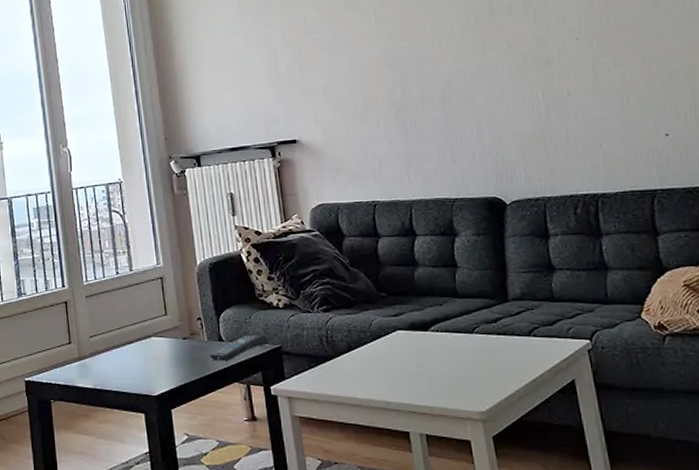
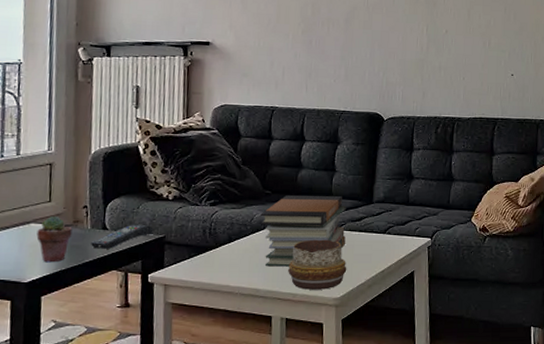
potted succulent: none [158,329,191,376] -> present [36,216,72,263]
book stack: none [379,294,482,377] -> present [260,195,346,267]
decorative bowl: none [419,344,490,402] -> present [288,239,347,290]

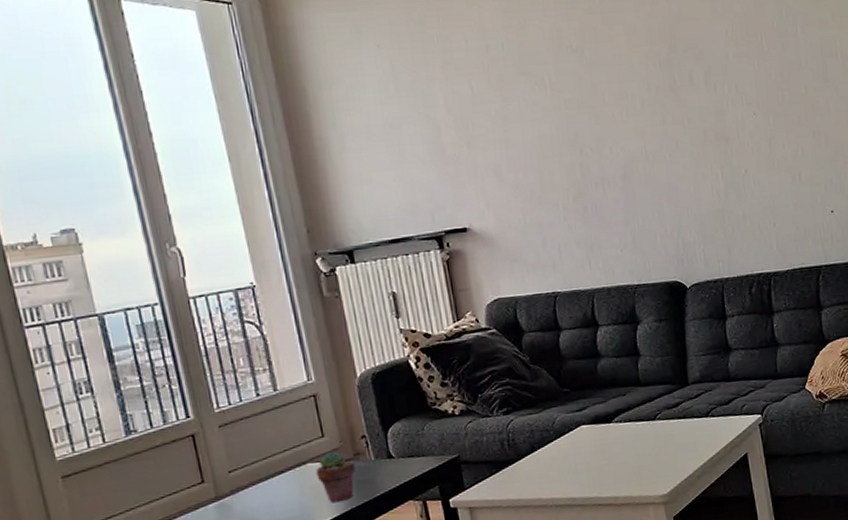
remote control: present [90,224,154,249] -> none [377,446,445,480]
book stack: present [260,195,346,267] -> none [562,382,664,471]
decorative bowl: present [288,239,347,290] -> none [603,432,671,491]

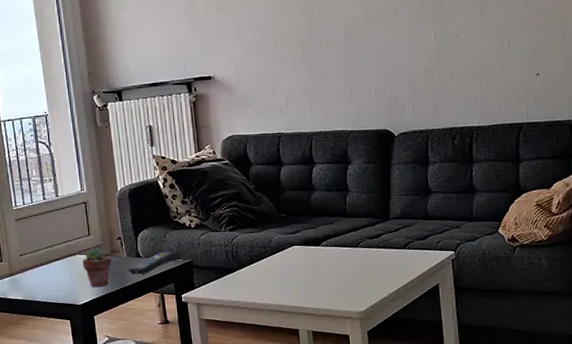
remote control: none [377,446,445,480] -> present [128,251,181,274]

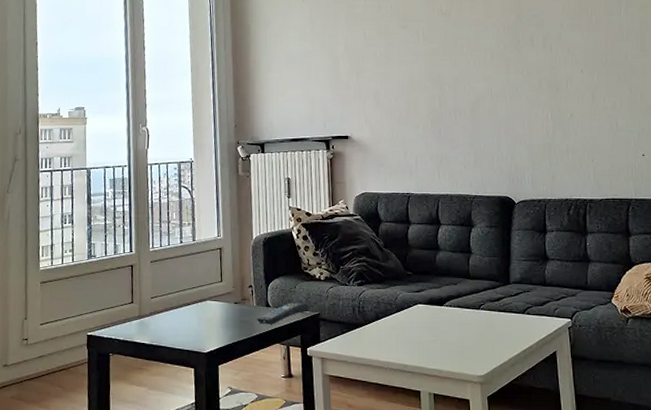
potted succulent: present [82,248,112,288] -> none [212,295,241,336]

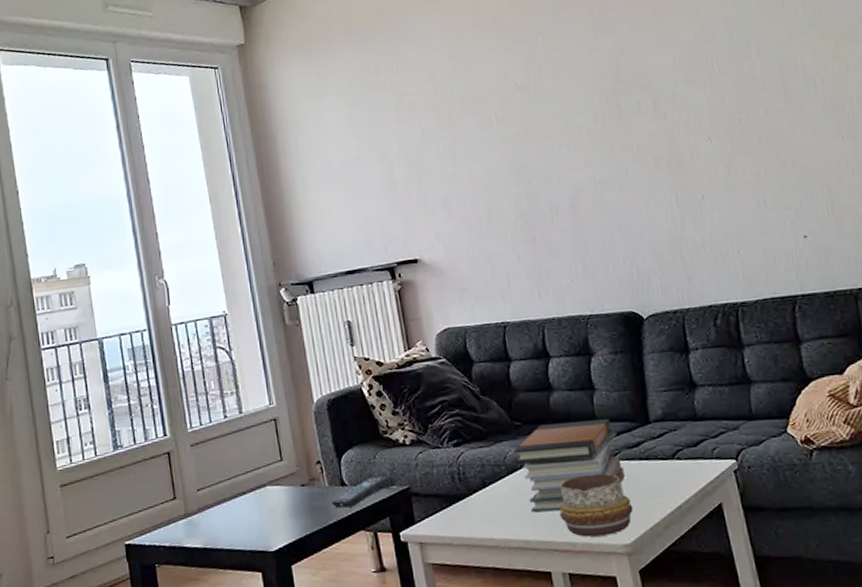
book stack: none [404,276,486,344] -> present [514,418,625,512]
decorative bowl: none [433,318,489,367] -> present [559,473,634,537]

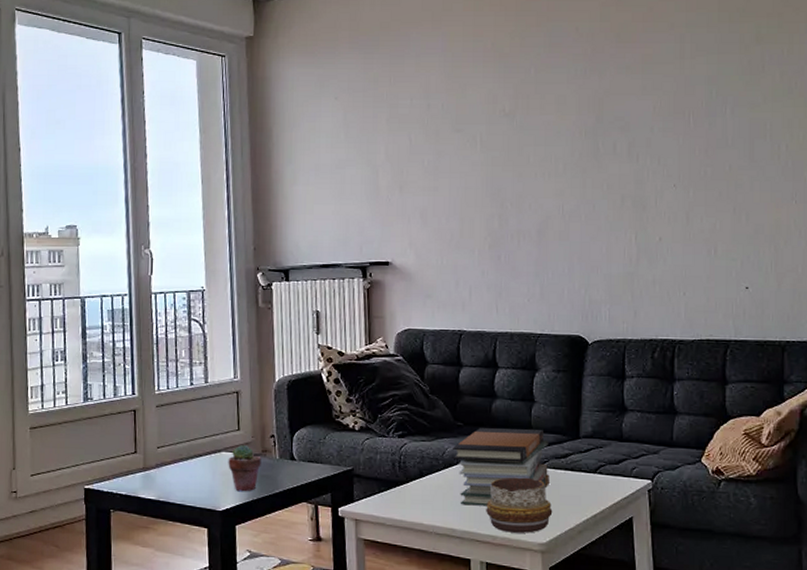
potted succulent: none [274,476,311,528] -> present [228,445,261,492]
remote control: present [330,476,396,508] -> none [279,455,341,480]

